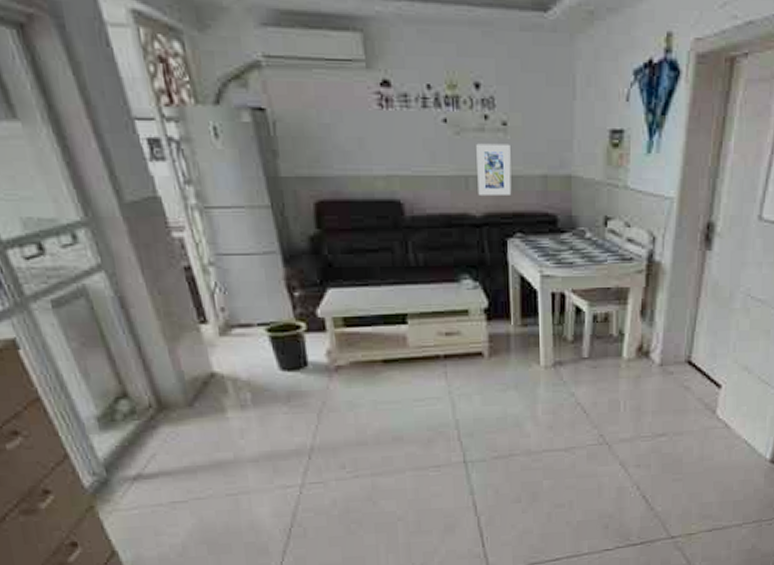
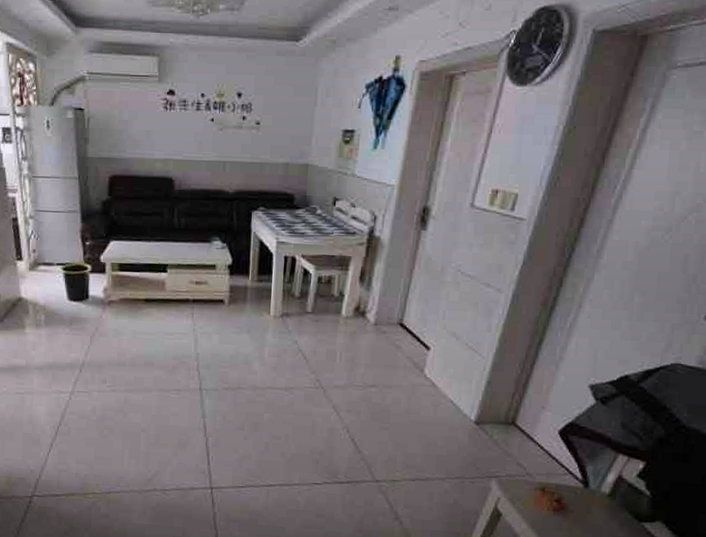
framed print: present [476,143,512,195] -> none [232,137,261,177]

